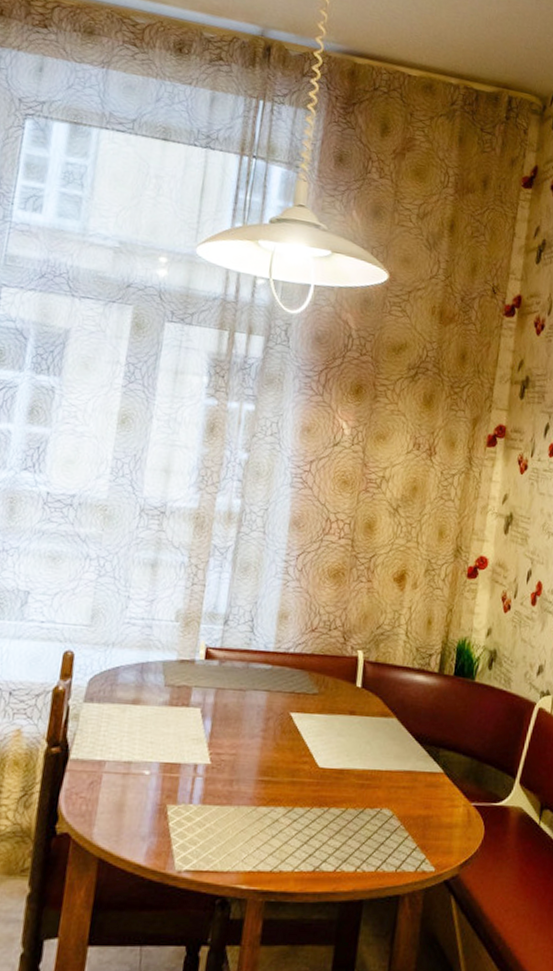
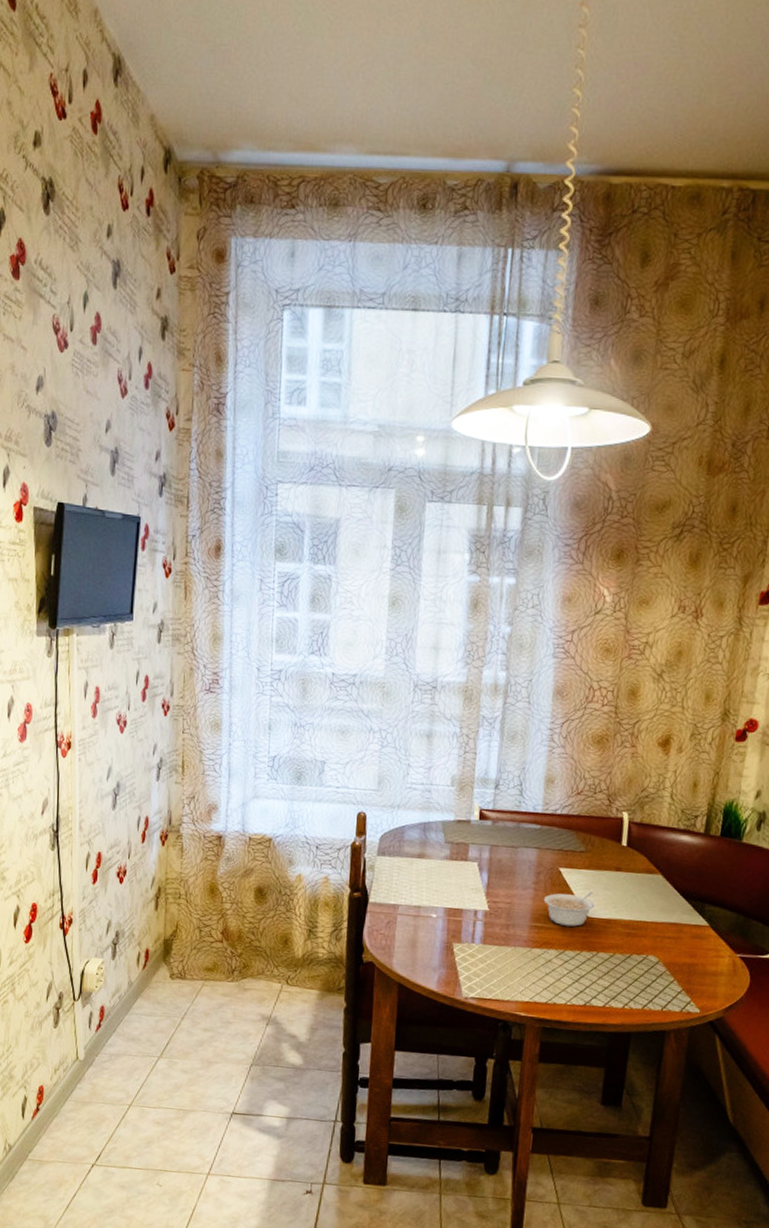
legume: none [272,738,328,779] -> present [543,891,595,927]

